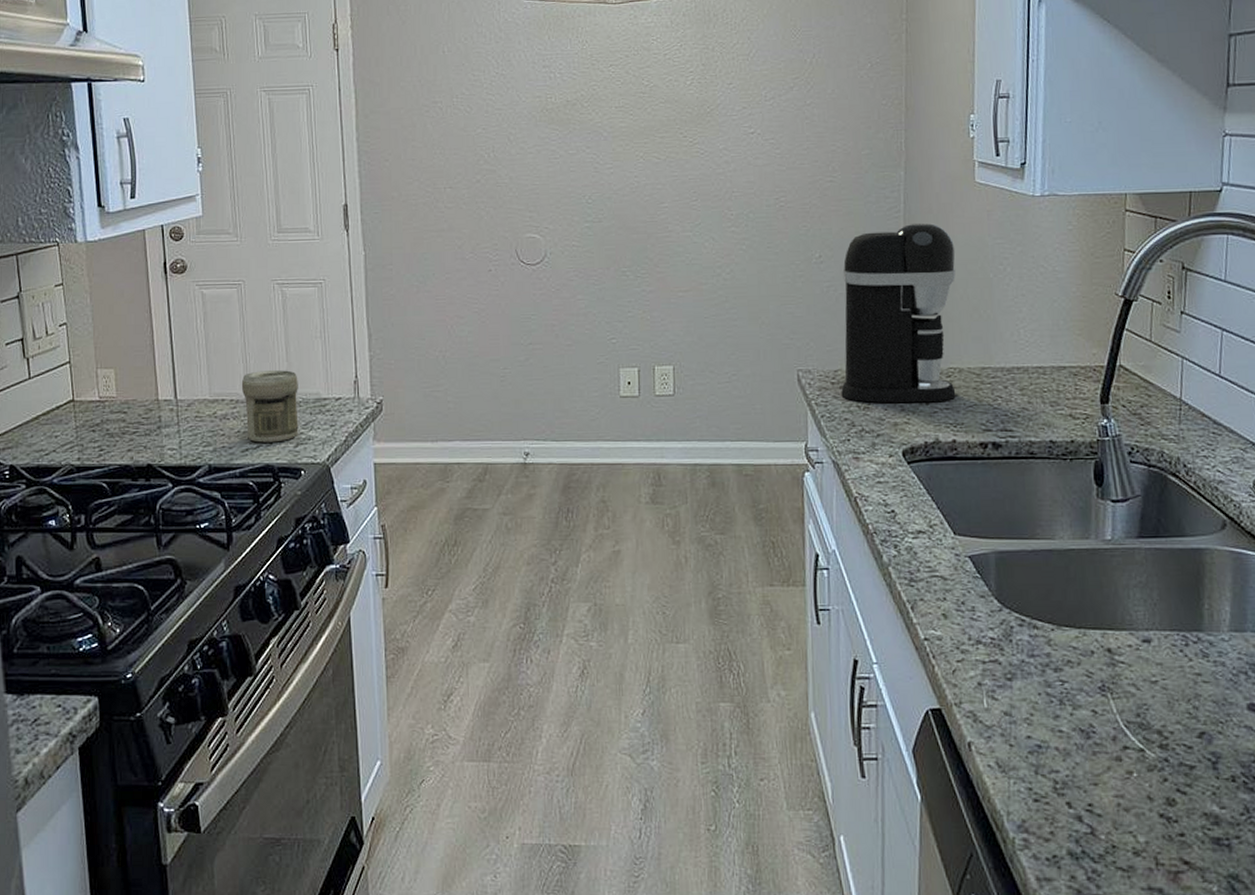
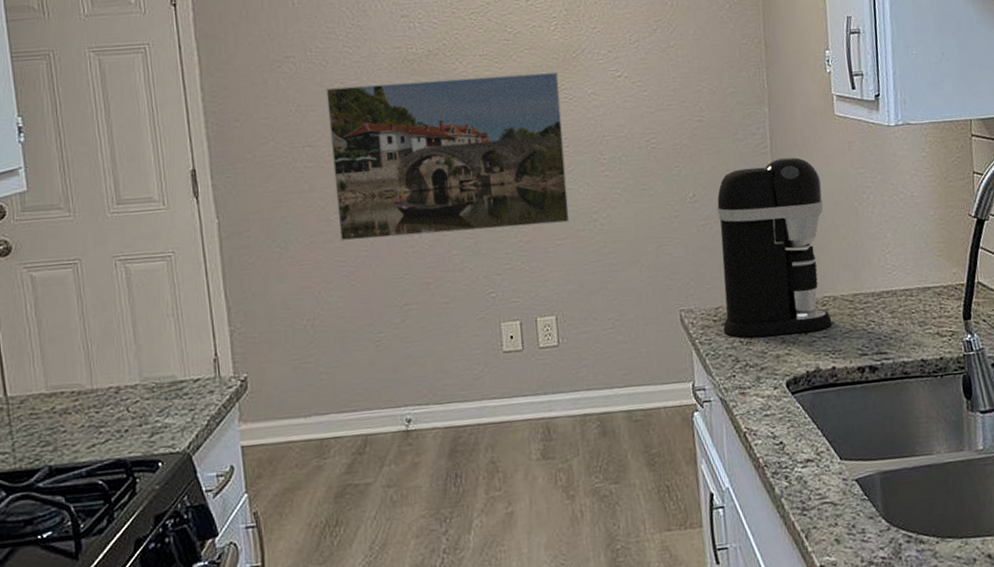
jar: present [241,370,299,443] -> none [83,353,153,437]
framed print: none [469,126,693,280] -> present [326,71,570,242]

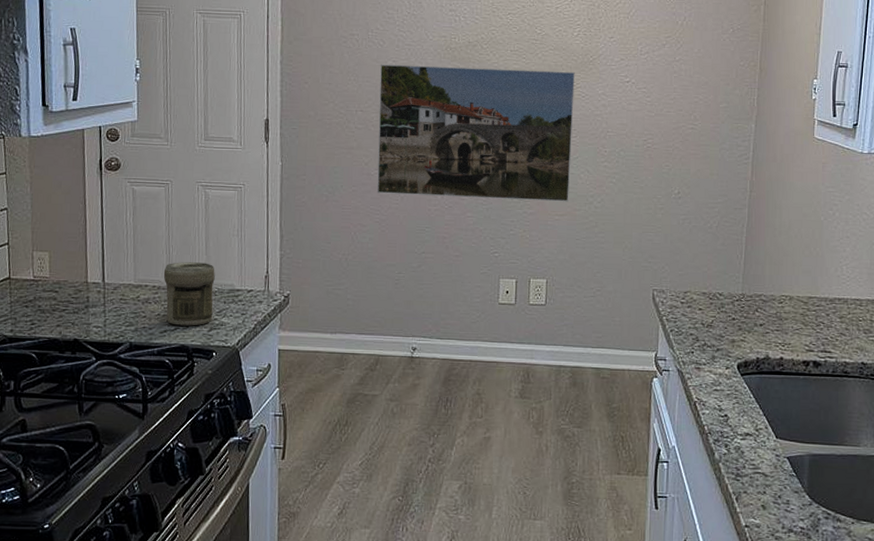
jar: none [83,353,153,437] -> present [163,262,215,326]
coffee maker: present [716,156,832,337] -> none [689,169,794,325]

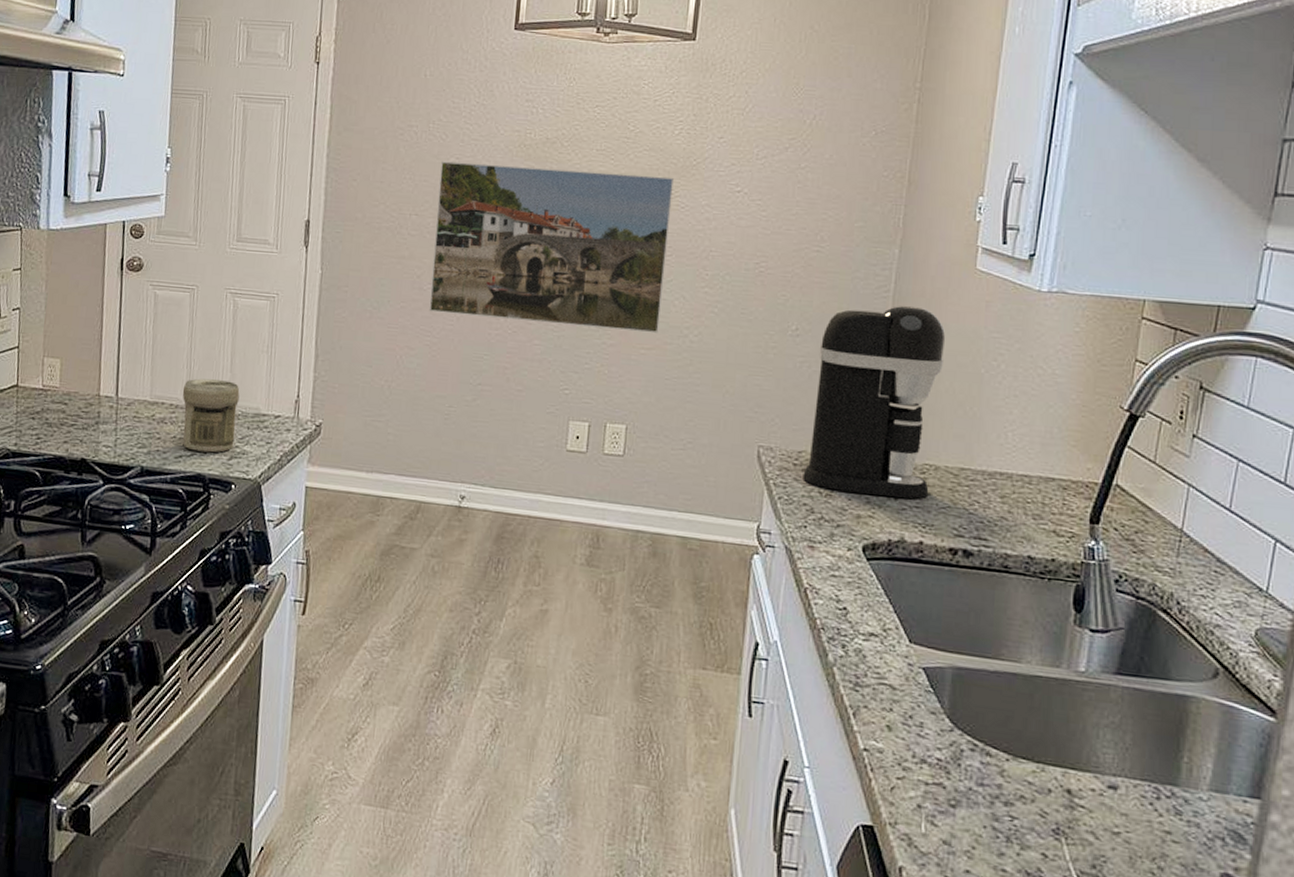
coffee maker: none [689,169,794,325] -> present [803,305,946,499]

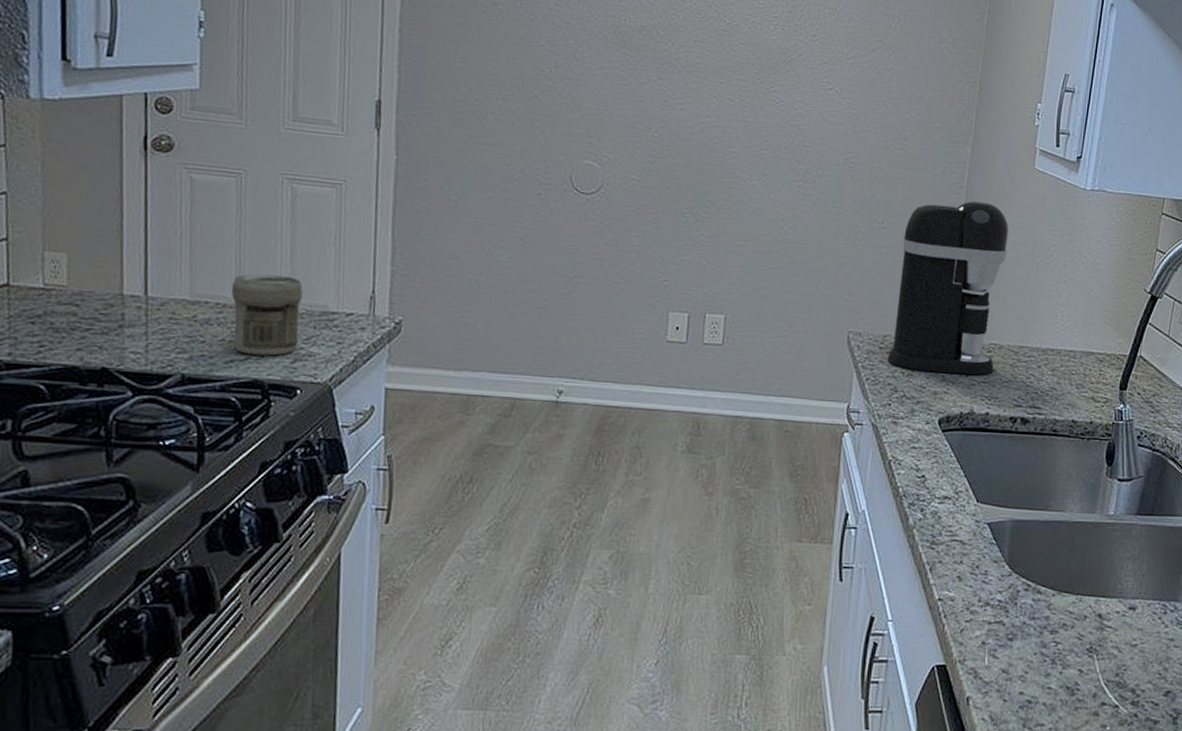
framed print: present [429,161,674,334] -> none [520,43,769,226]

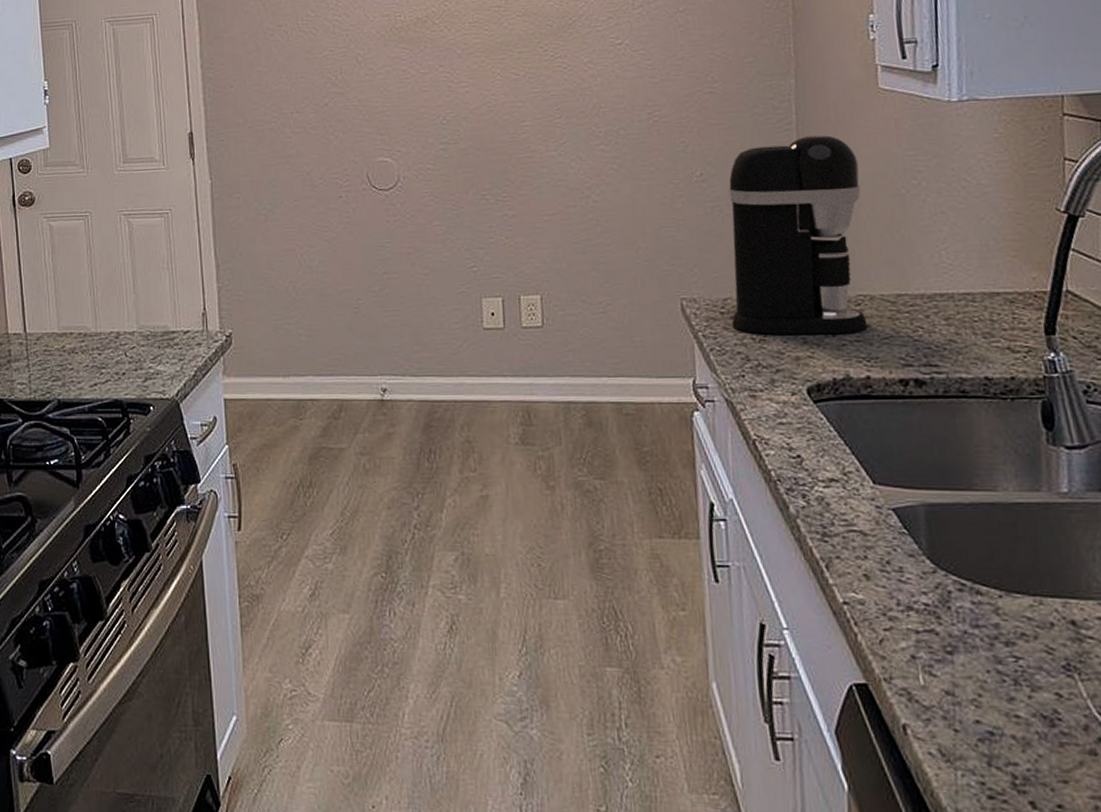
jar: present [231,274,303,356] -> none [89,303,147,377]

